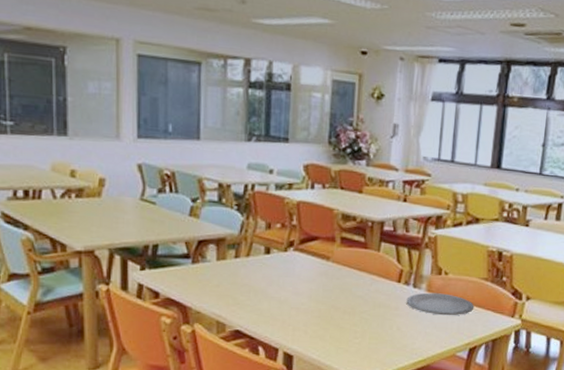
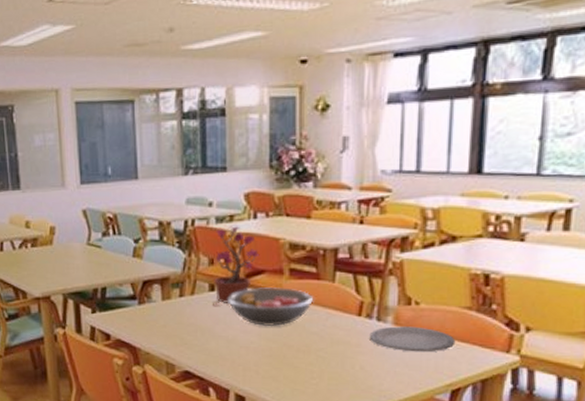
potted plant: none [267,194,315,268] -> present [213,226,260,306]
fruit bowl: none [282,253,361,290] -> present [227,288,314,327]

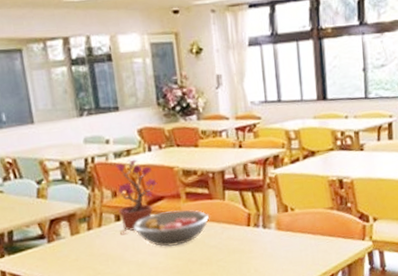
plate: present [369,326,456,353] -> none [258,228,325,251]

